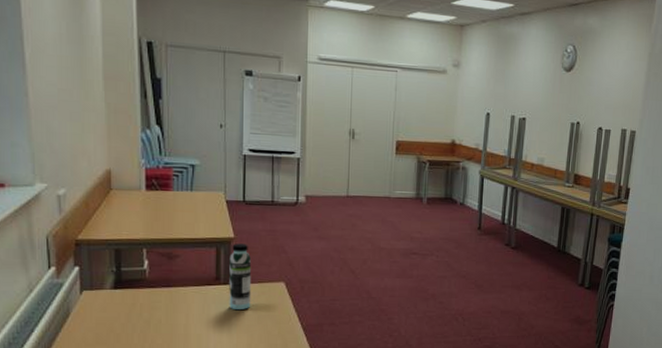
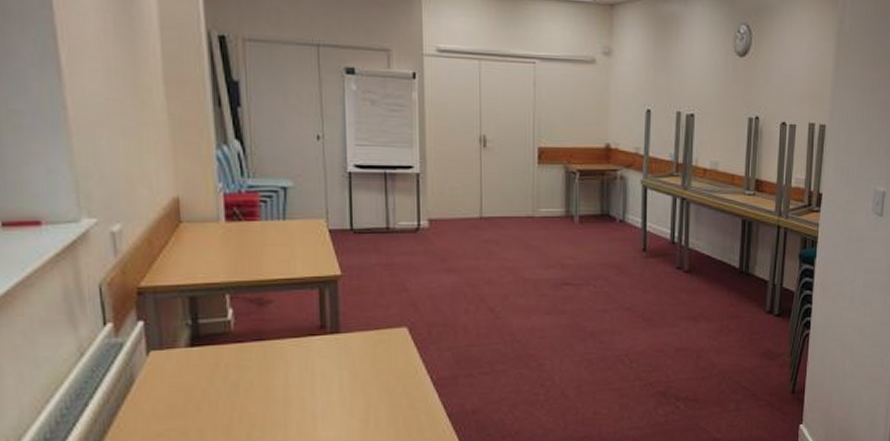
water bottle: present [229,243,252,311] -> none [336,282,367,365]

